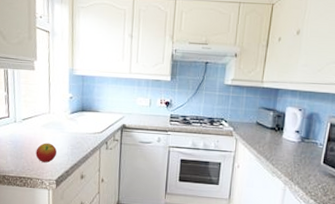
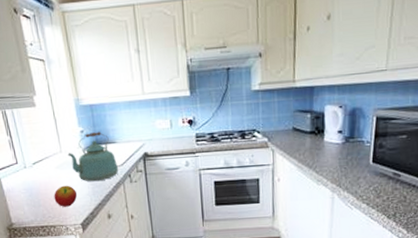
kettle: none [55,99,98,144] -> present [67,132,119,182]

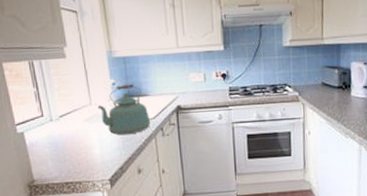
apple: present [54,185,78,207] -> none [81,139,107,162]

